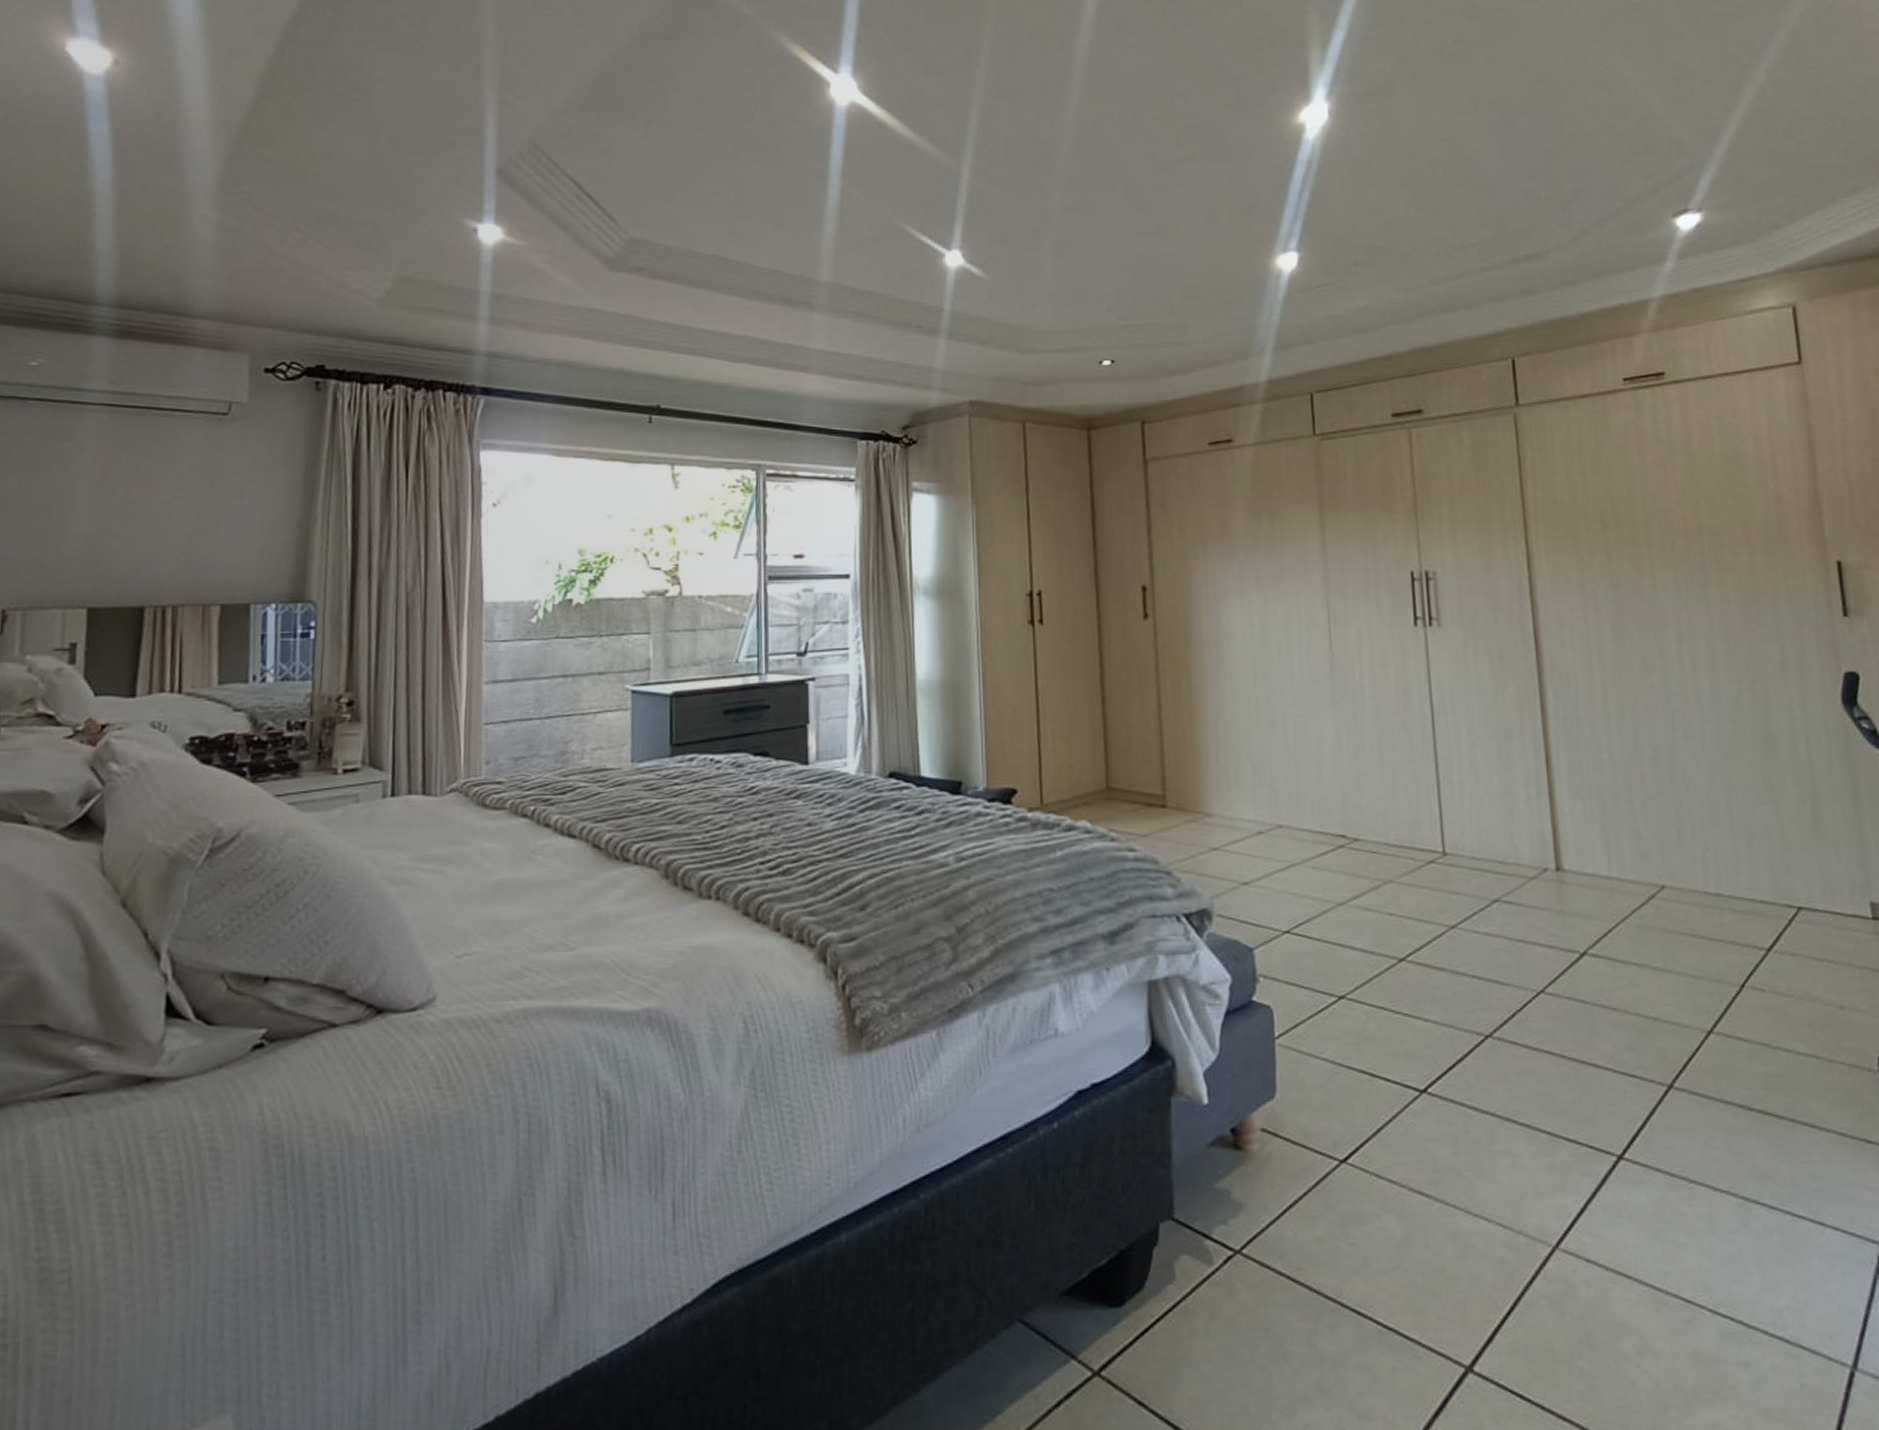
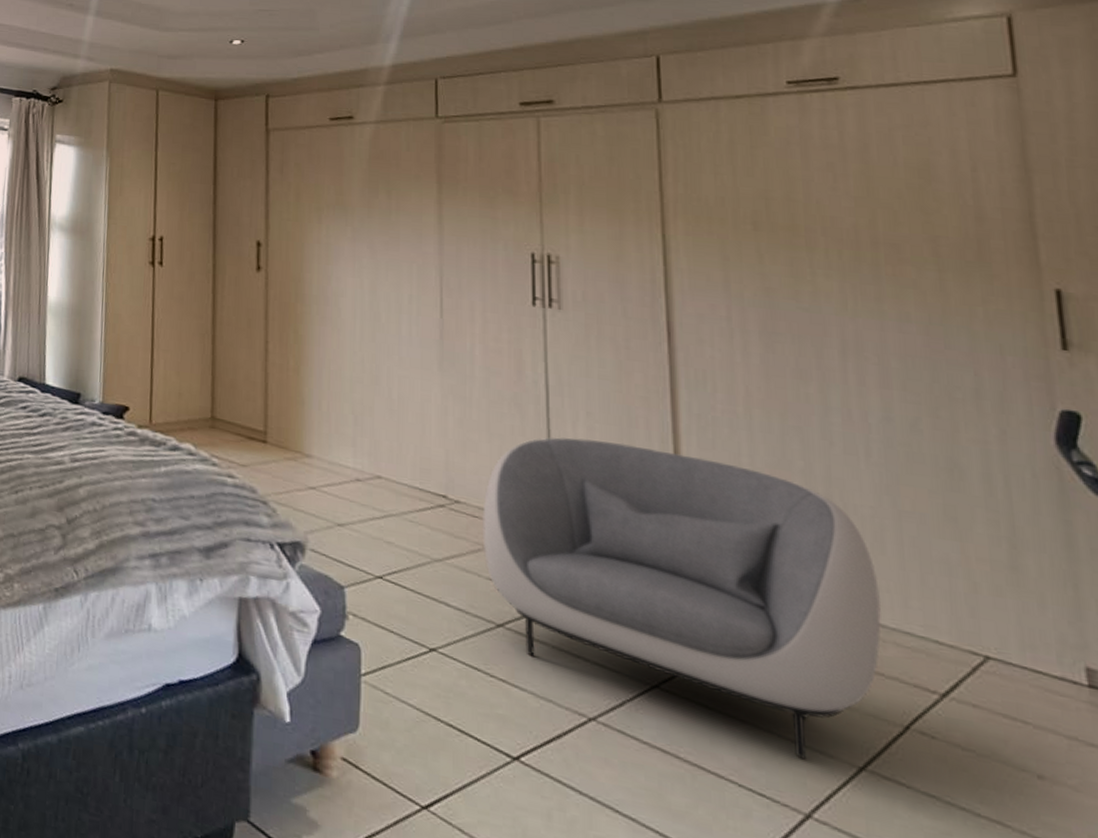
armchair: none [1380,756,1720,1034] -> present [482,437,882,760]

